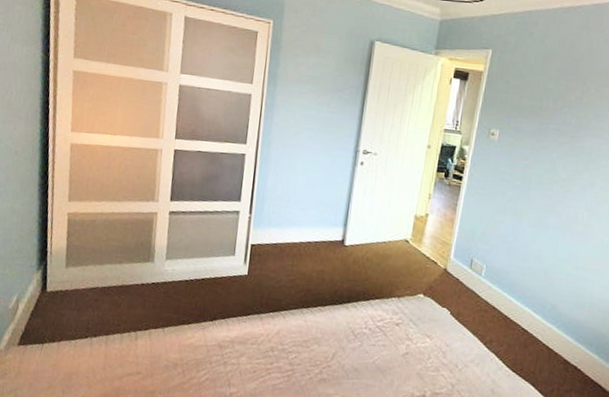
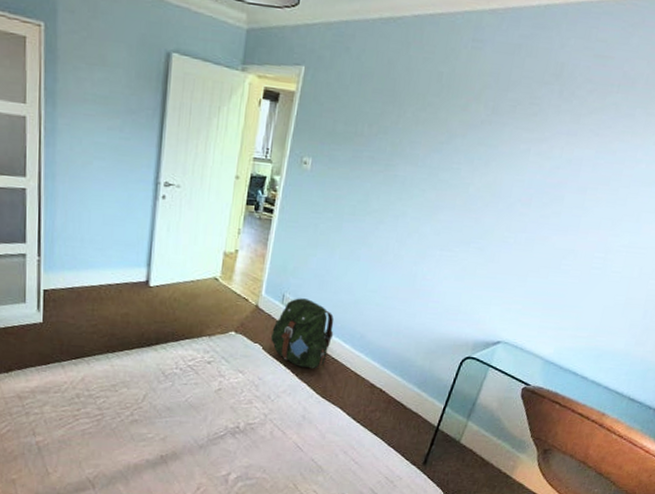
backpack: none [459,263,524,339] -> present [271,298,334,369]

